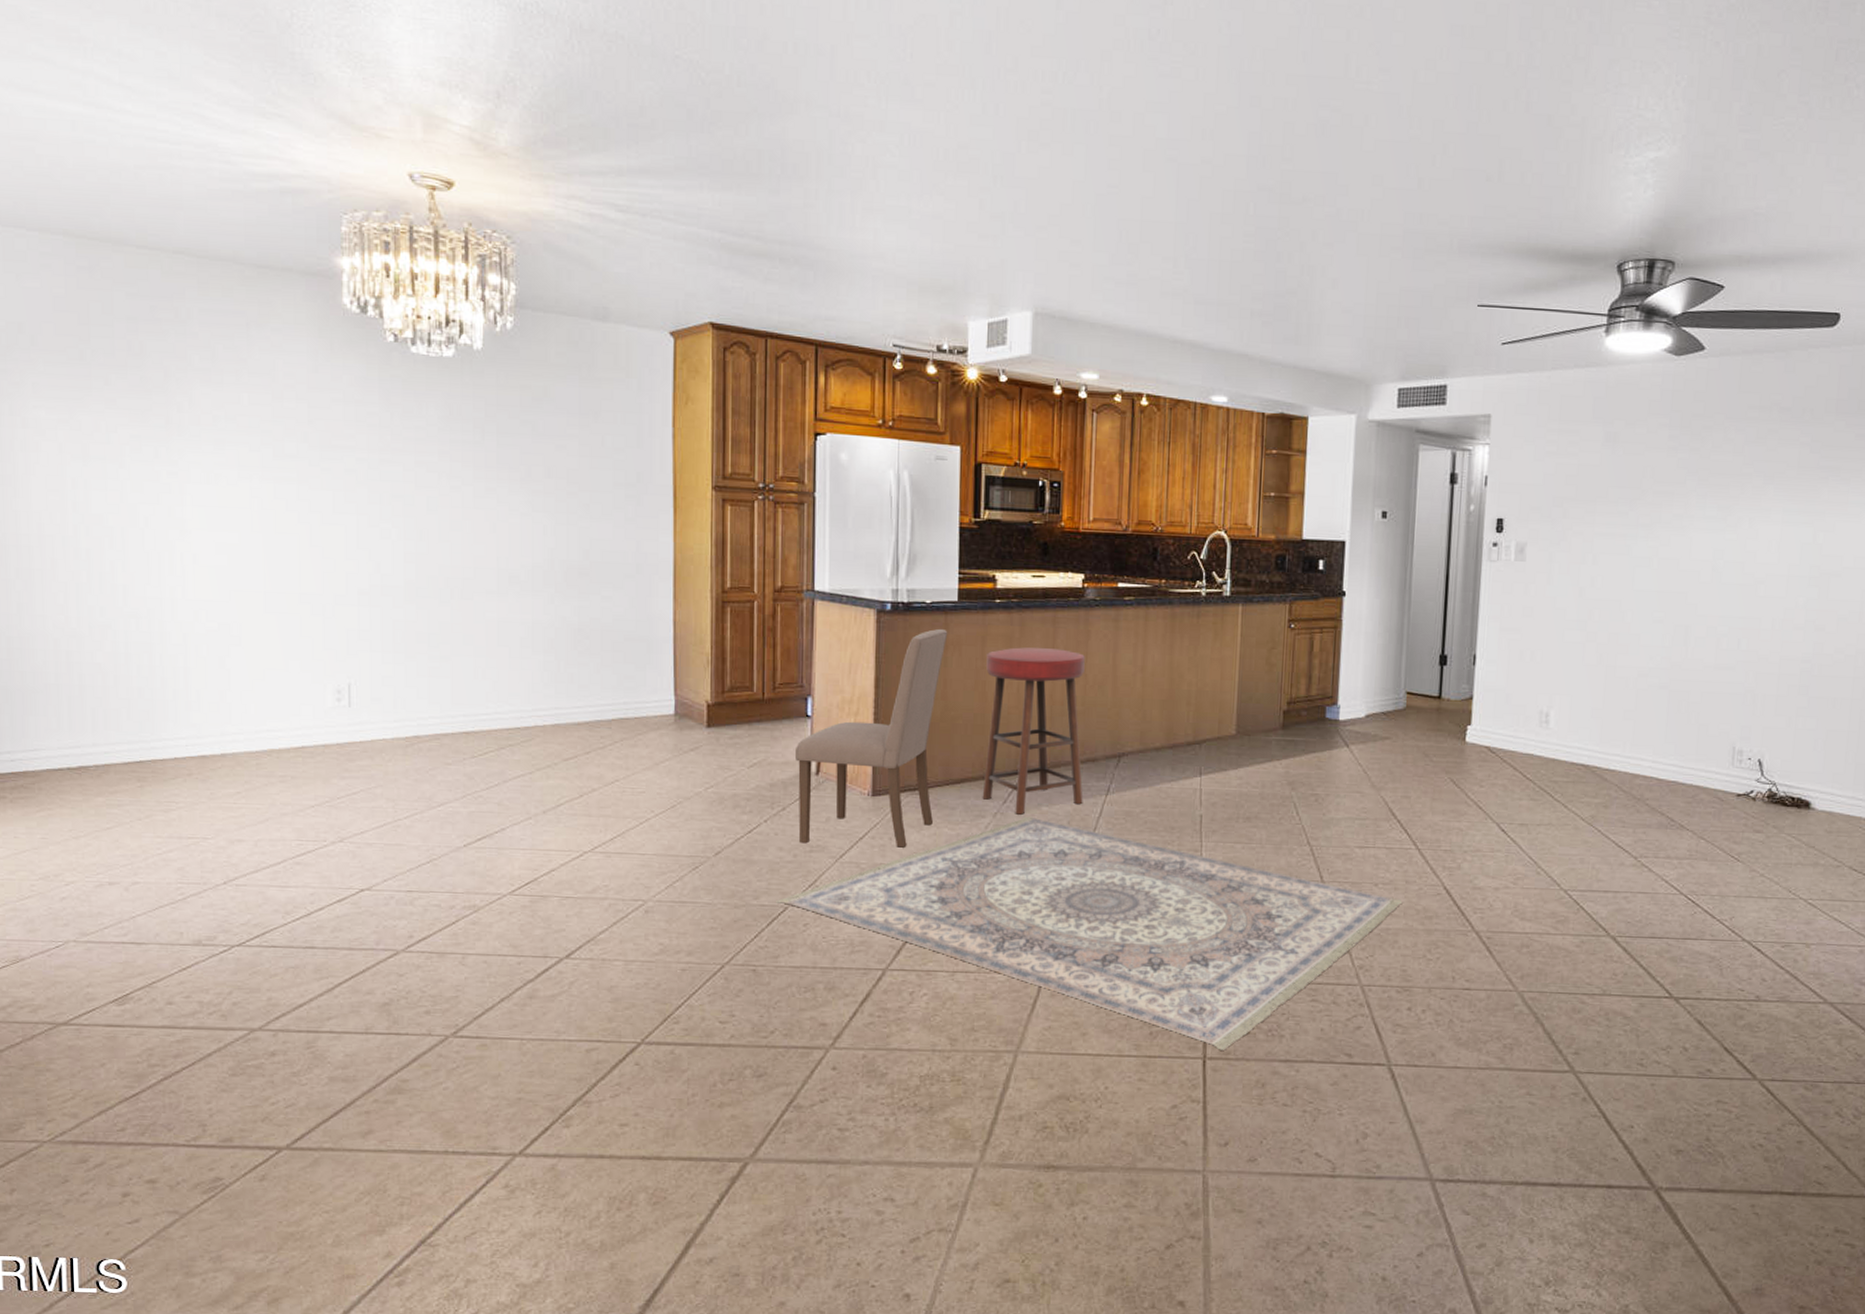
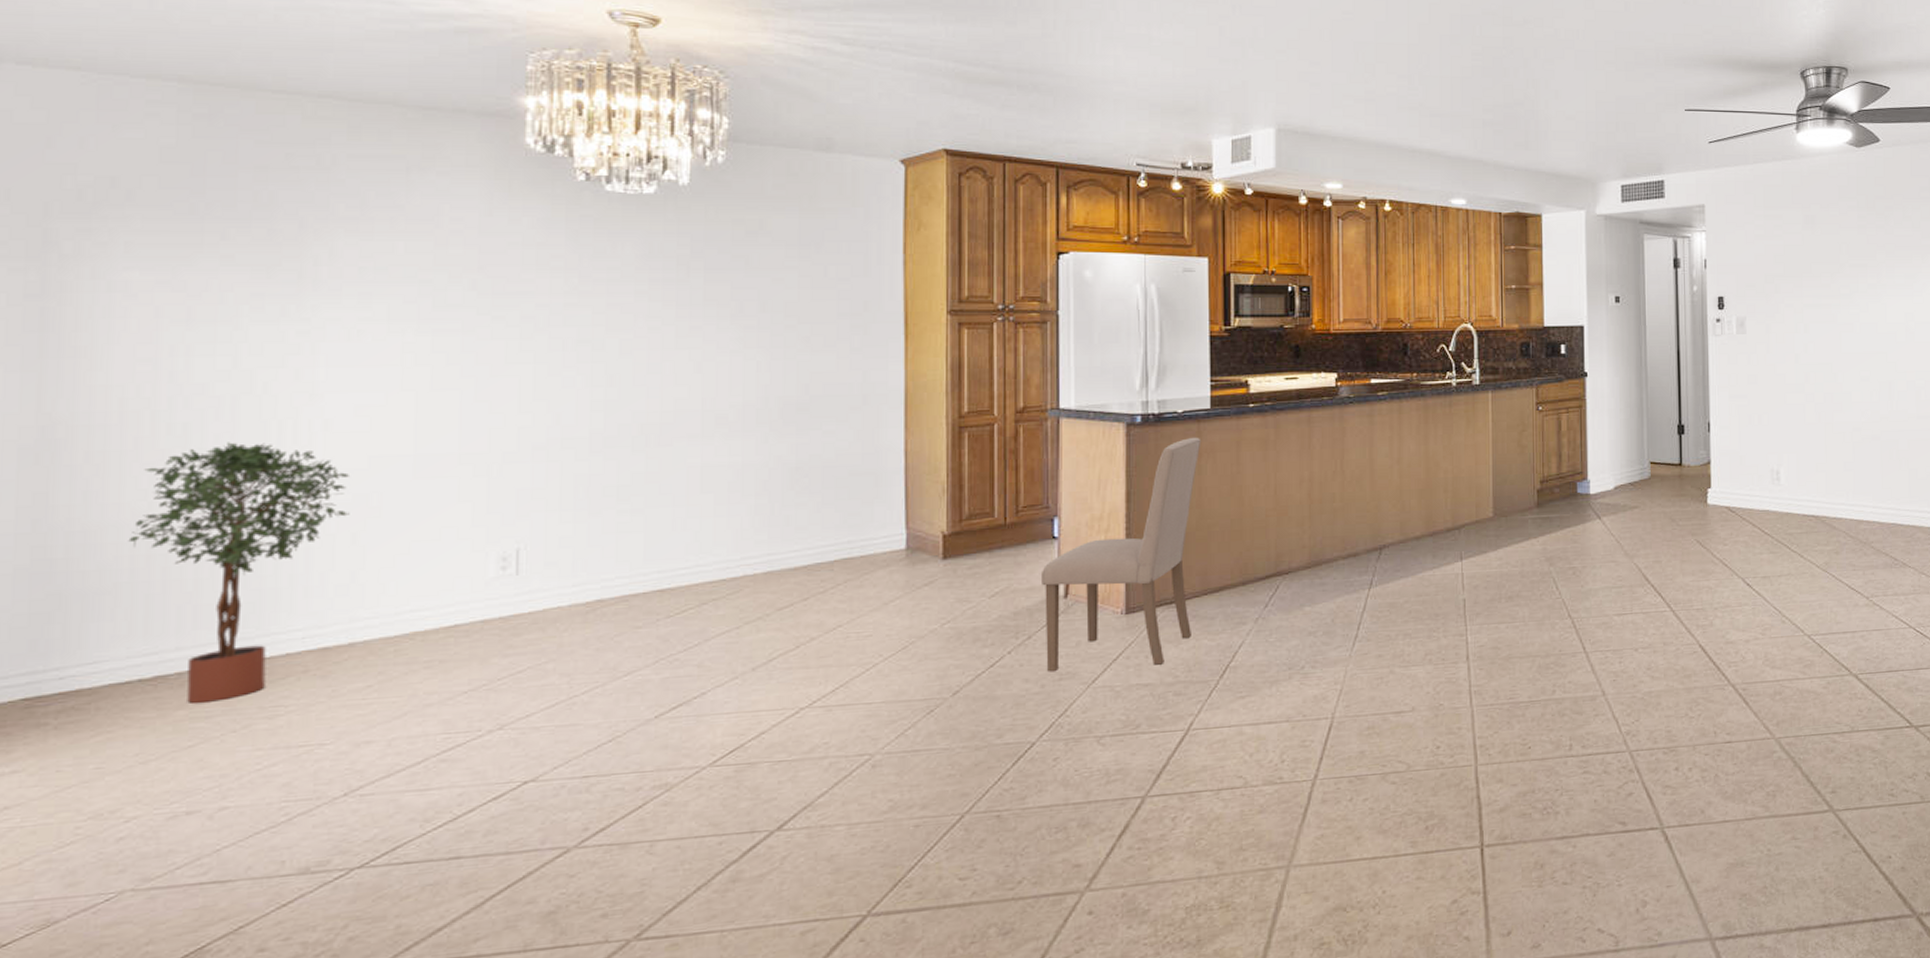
potted tree: none [52,568,216,793] -> present [128,442,350,703]
area rug: present [776,816,1403,1050] -> none [1022,618,1662,836]
bar stool: present [982,647,1085,815] -> none [1242,448,1346,618]

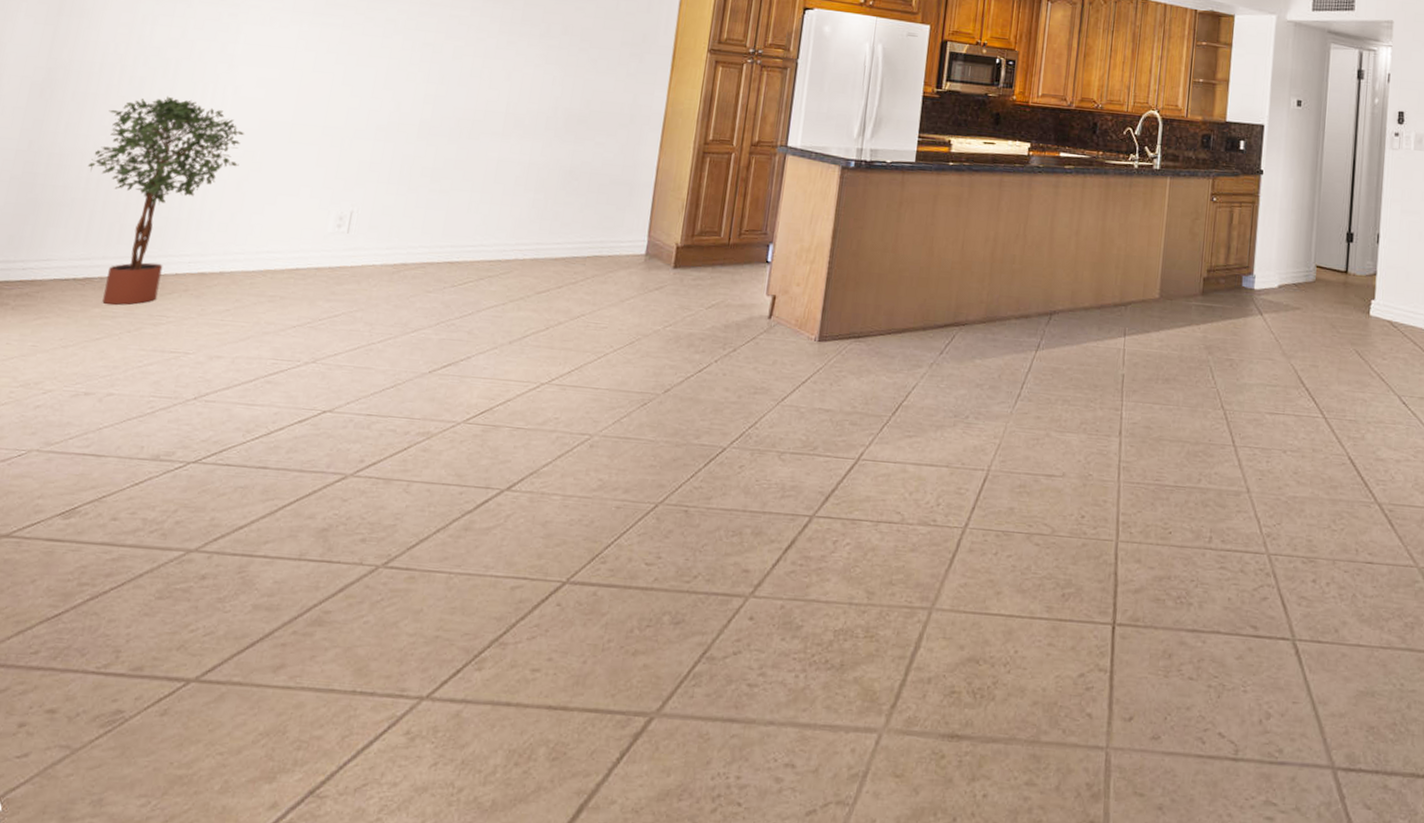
dining chair: present [1042,437,1201,672] -> none [745,186,904,394]

